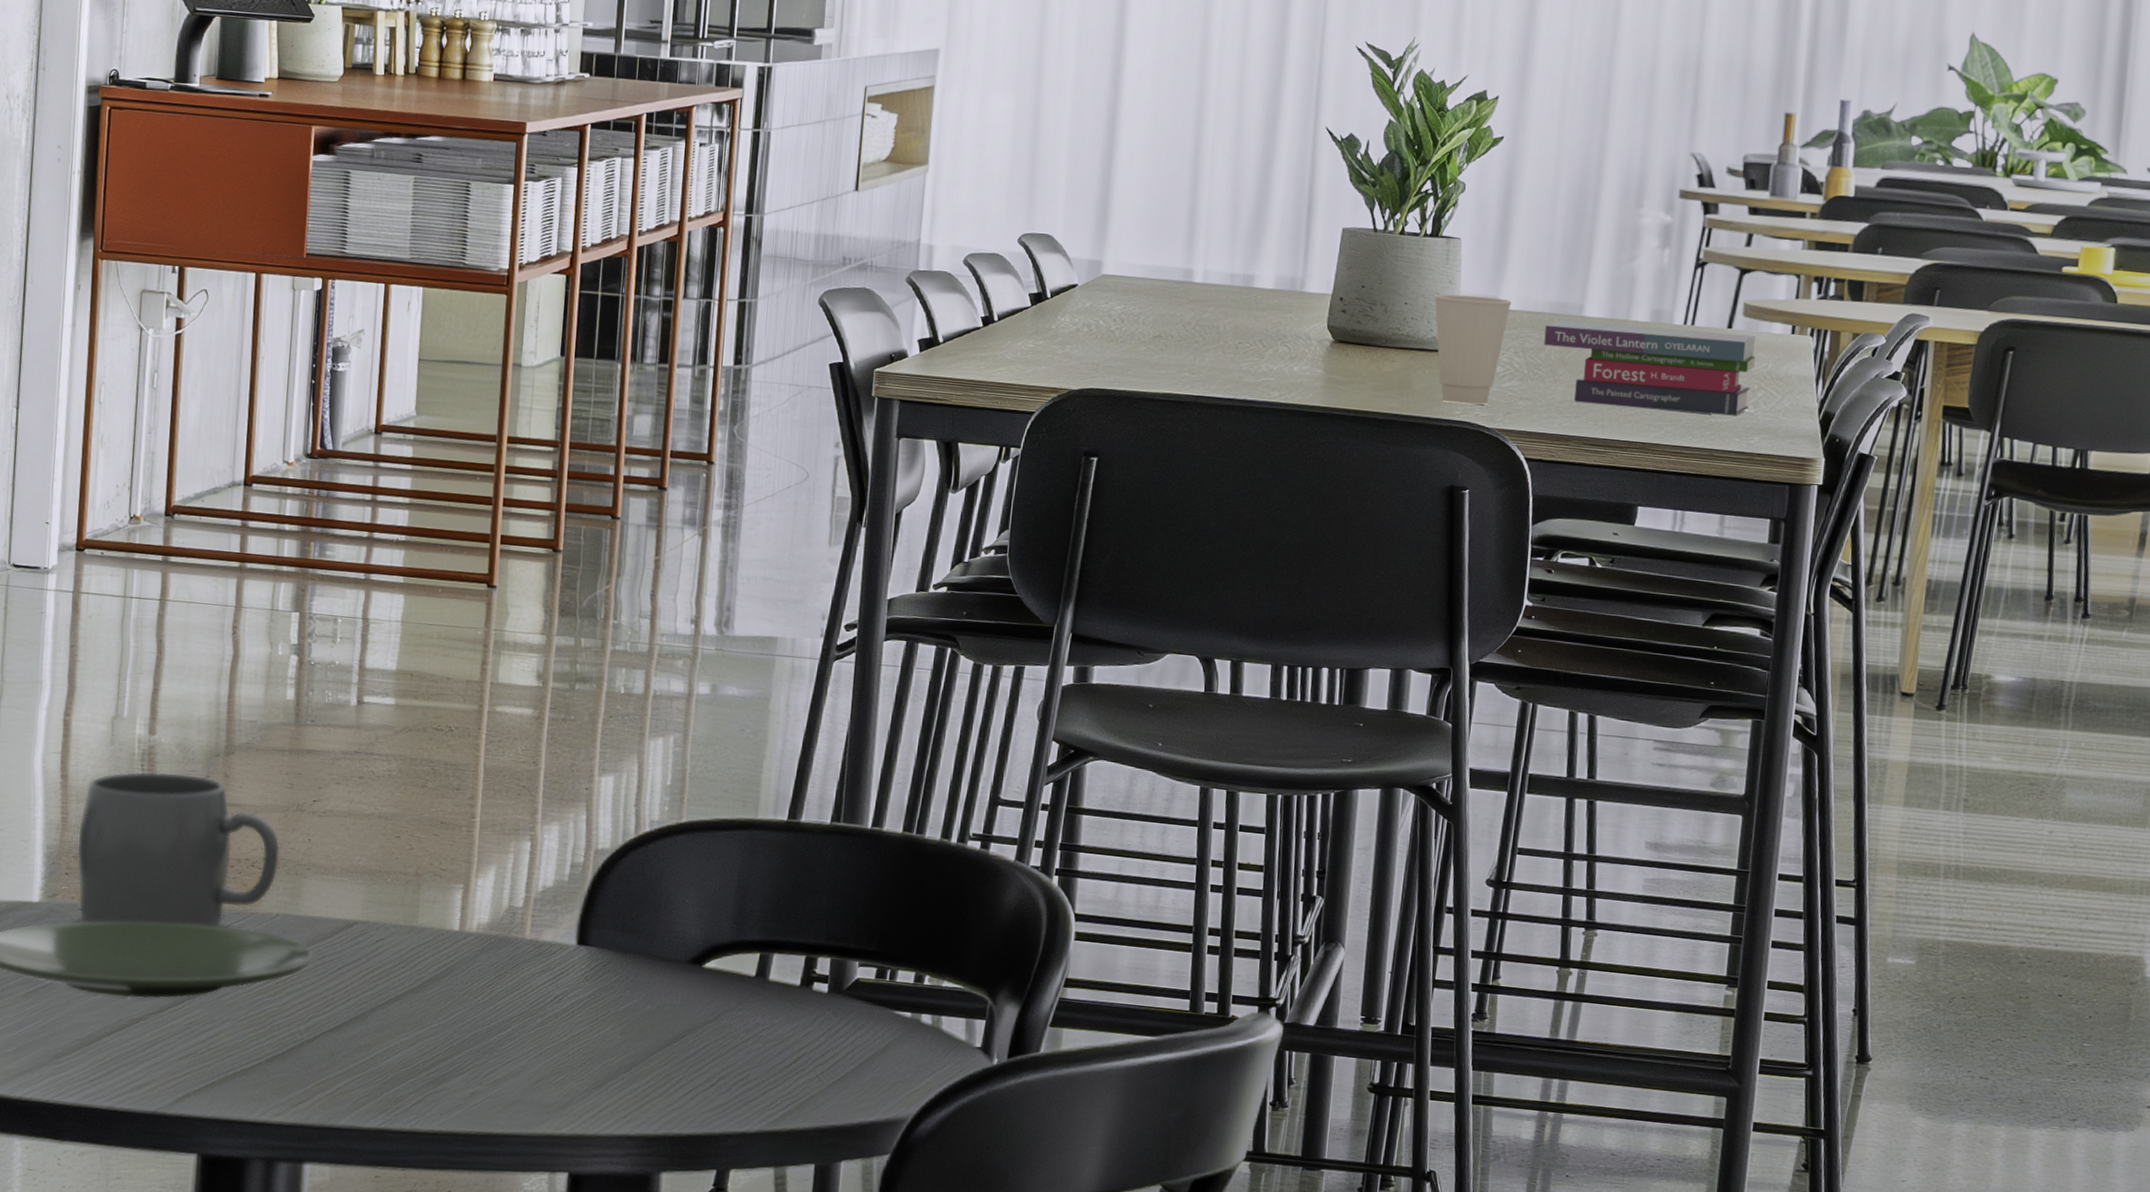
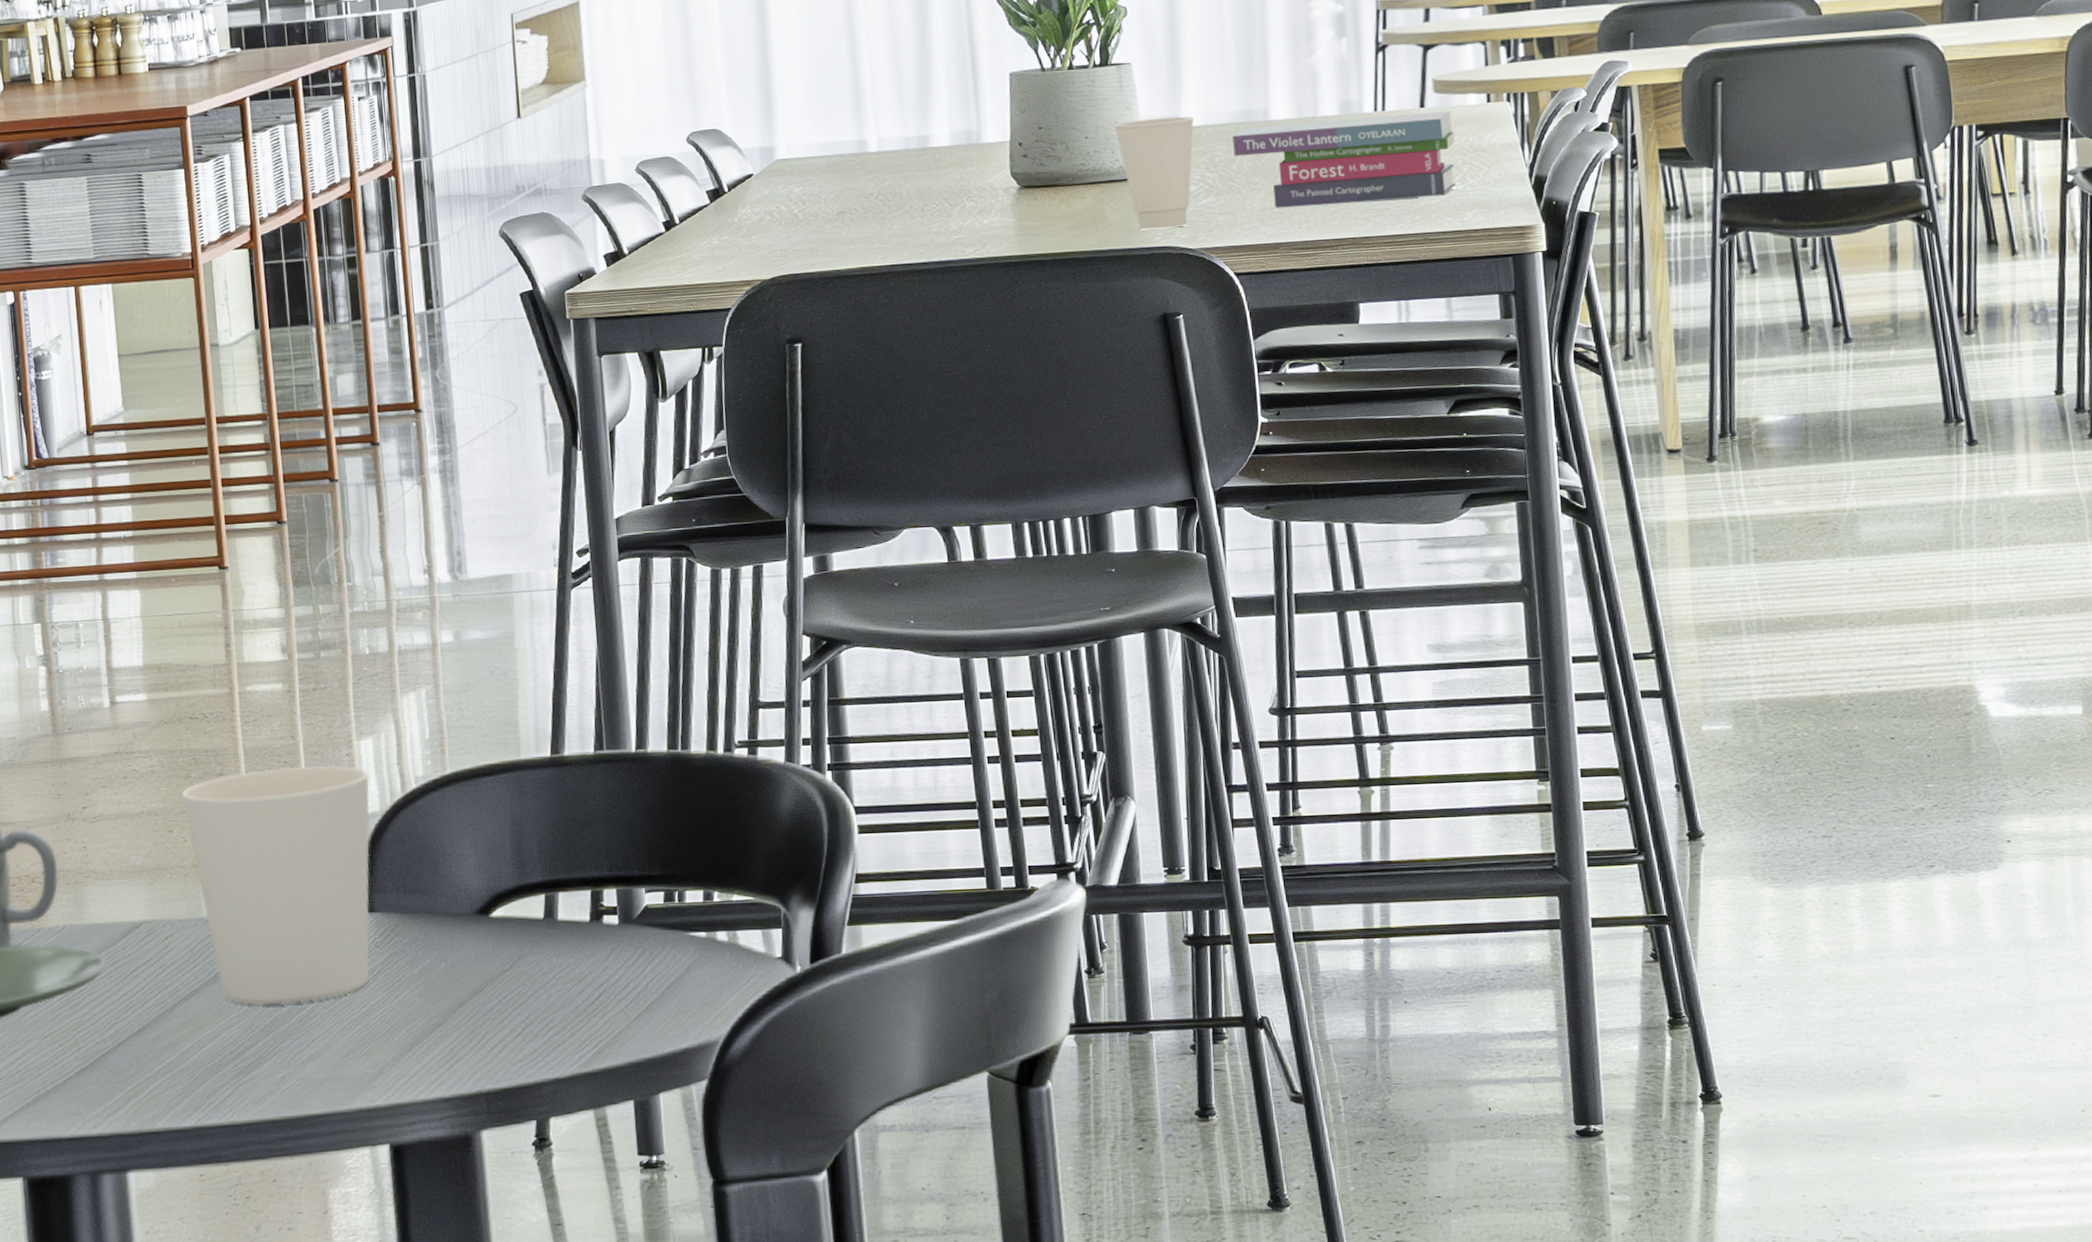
dixie cup: none [415,790,606,1024] -> present [181,765,370,1005]

